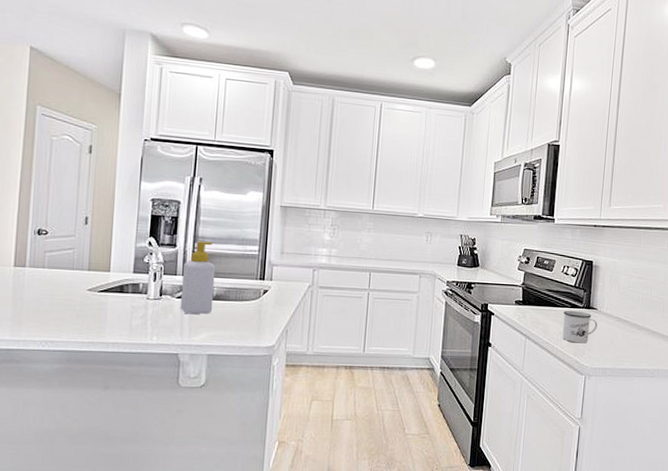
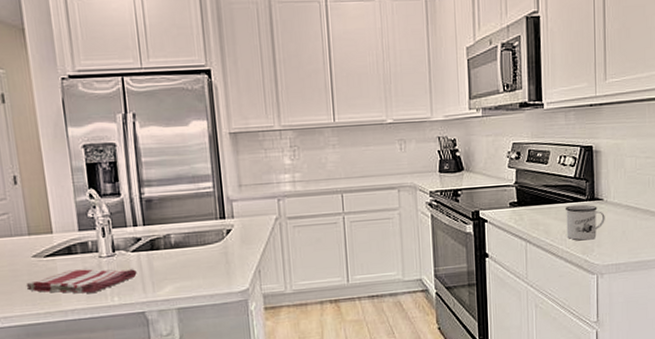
dish towel: none [76,307,178,331] -> present [26,269,137,294]
soap bottle: present [180,241,216,315] -> none [131,185,174,268]

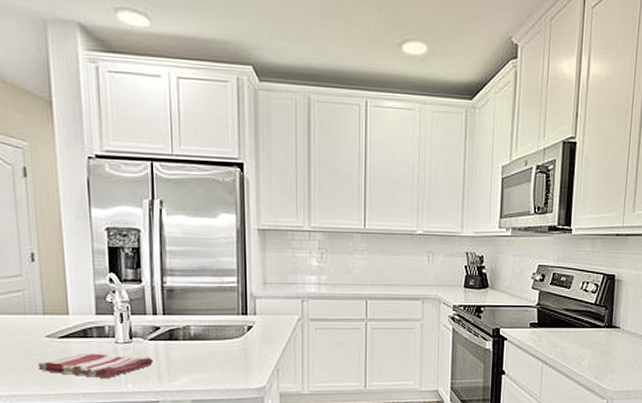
mug: present [565,204,605,241] -> none [582,331,621,366]

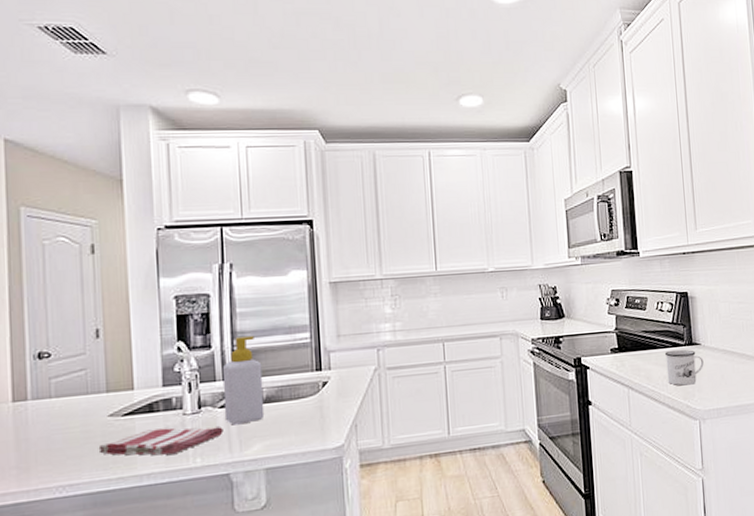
soap bottle: none [152,275,192,358] -> present [222,336,265,425]
mug: none [582,331,621,366] -> present [664,349,704,386]

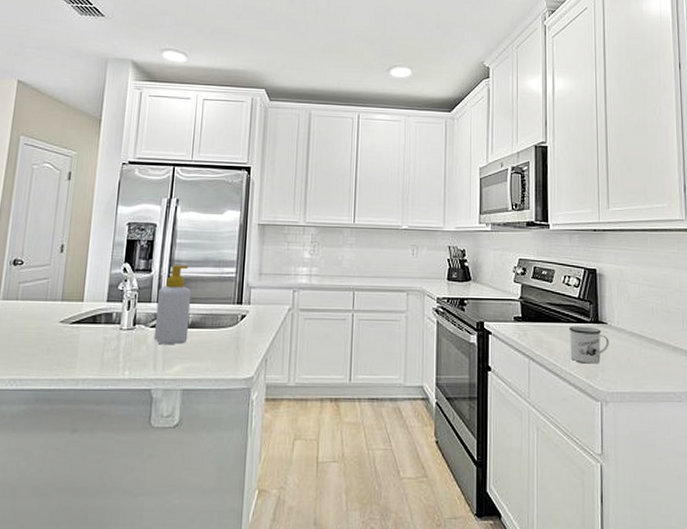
dish towel: present [98,427,223,456] -> none [47,339,151,365]

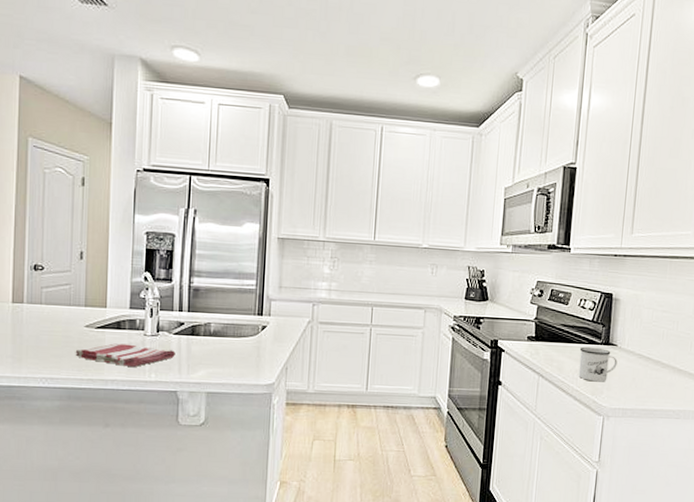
dish towel: none [47,339,151,365] -> present [75,343,175,368]
soap bottle: present [153,265,192,345] -> none [177,275,213,351]

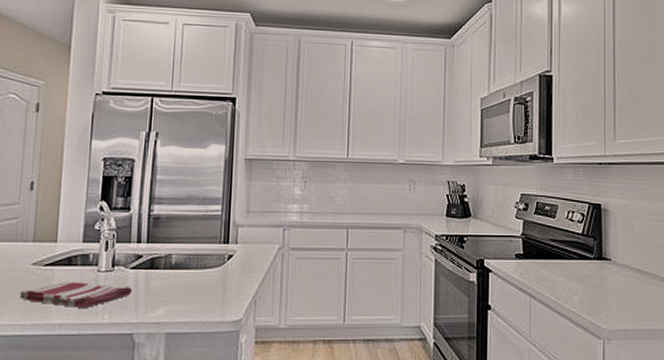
mug: present [578,346,618,382] -> none [571,263,613,301]

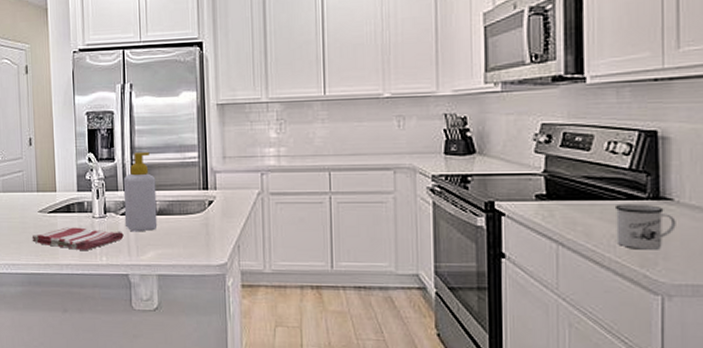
soap bottle: none [134,203,174,287] -> present [123,152,158,232]
mug: none [571,263,613,301] -> present [614,203,676,250]

